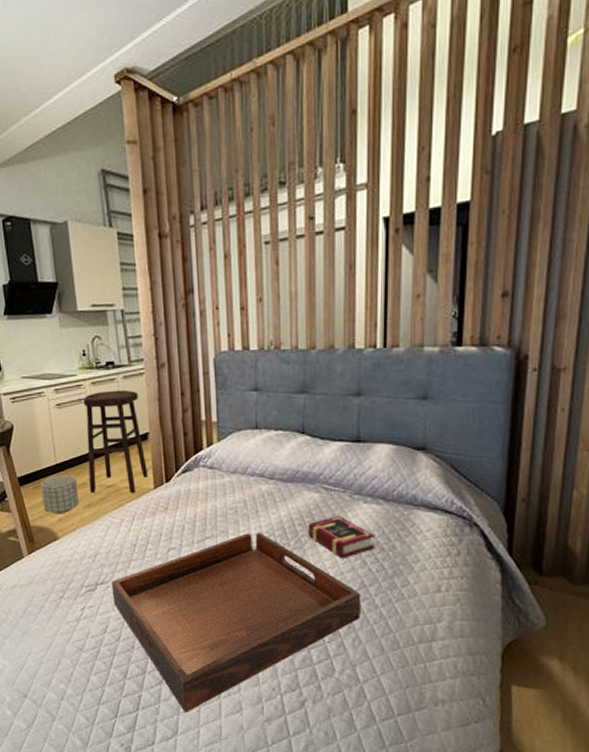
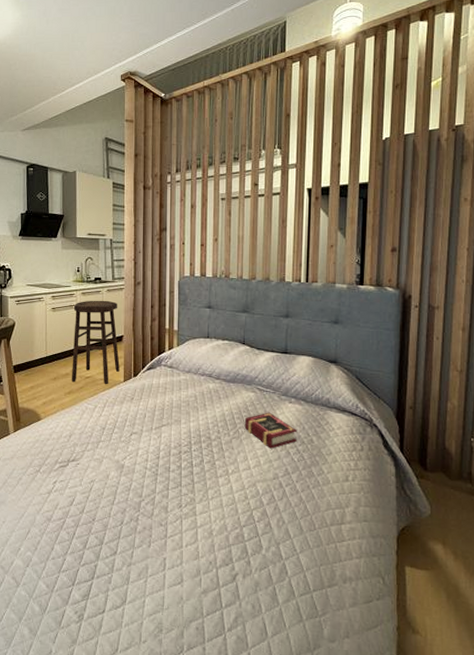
planter: present [41,474,80,514] -> none [31,365,62,399]
serving tray: present [111,532,362,712] -> none [81,422,285,582]

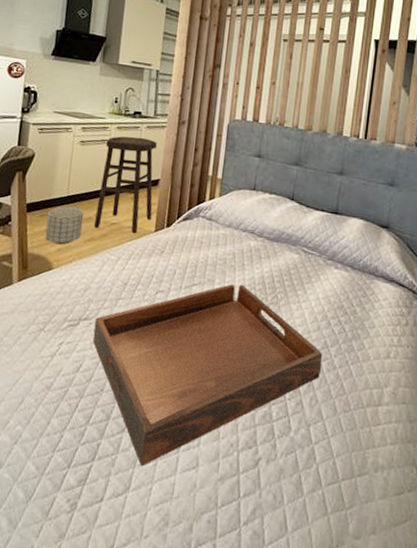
planter: none [31,365,62,399] -> present [45,206,84,245]
serving tray: none [81,422,285,582] -> present [92,284,323,466]
book: present [244,412,298,449] -> none [284,277,341,318]

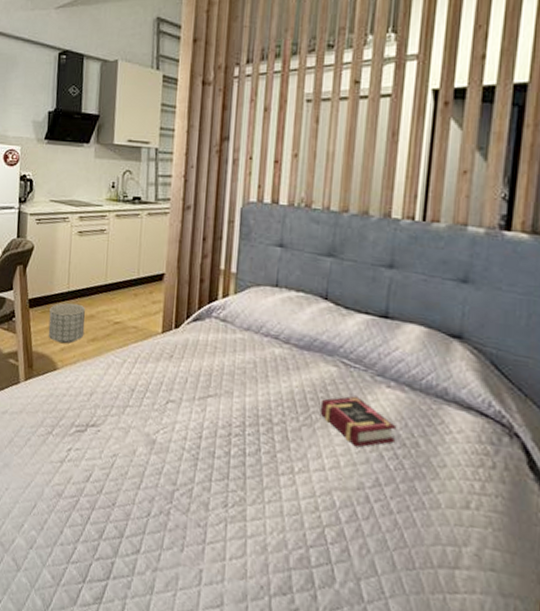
serving tray: present [92,284,323,466] -> none [101,398,374,594]
stool: present [94,136,157,234] -> none [97,225,160,335]
book: none [284,277,341,318] -> present [320,396,397,447]

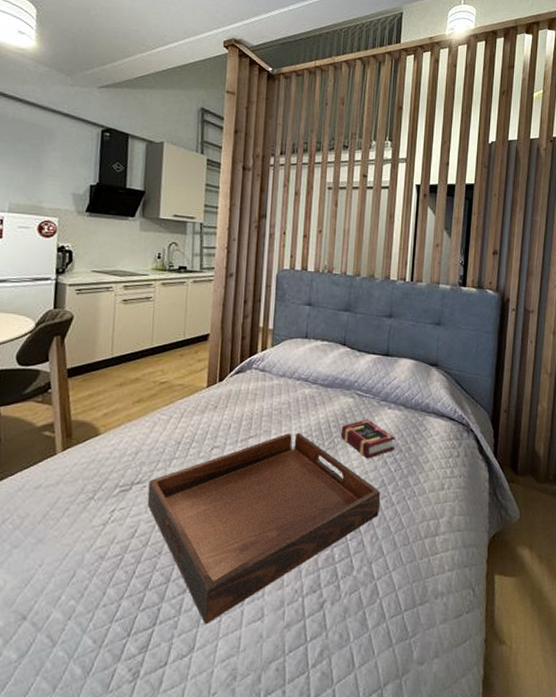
planter: present [48,302,85,344] -> none [89,368,130,409]
serving tray: none [101,398,374,594] -> present [147,432,381,624]

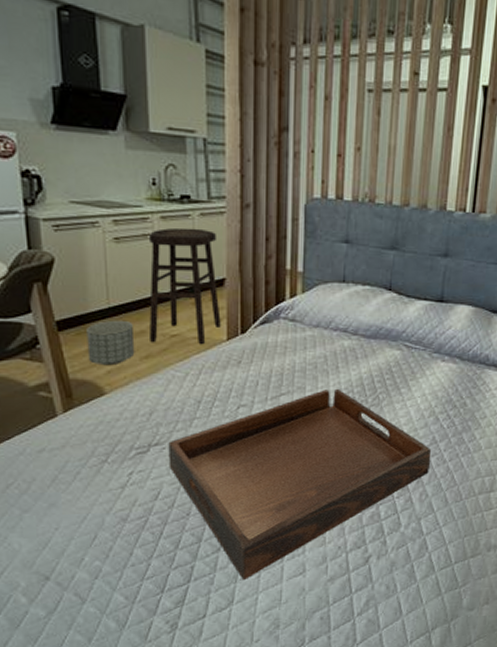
planter: none [89,368,130,409] -> present [86,319,135,366]
stool: none [143,292,204,392] -> present [148,227,221,345]
book: present [340,419,396,459] -> none [386,373,450,416]

